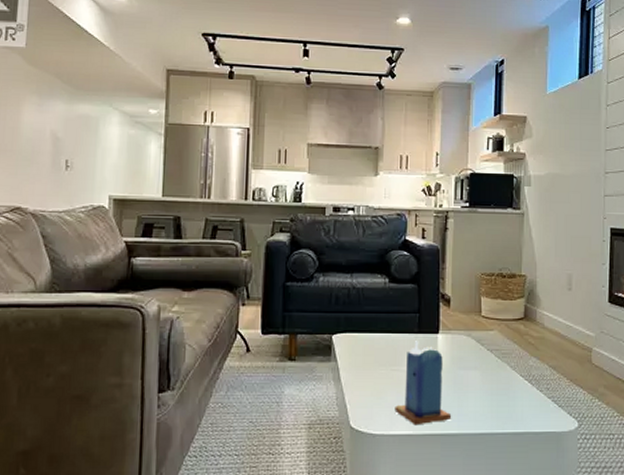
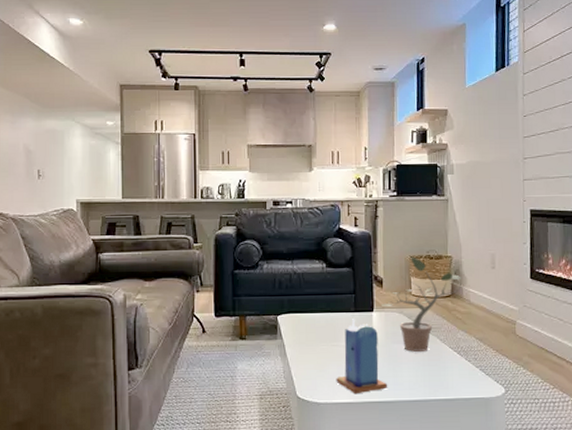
potted plant: none [447,272,535,379] -> present [381,255,461,352]

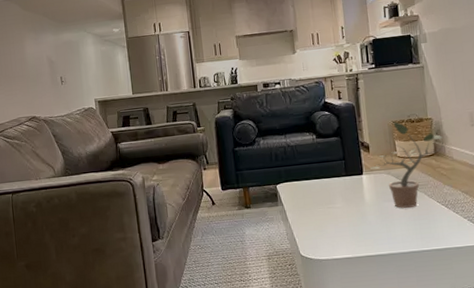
candle: present [336,319,388,395] -> none [334,182,383,250]

